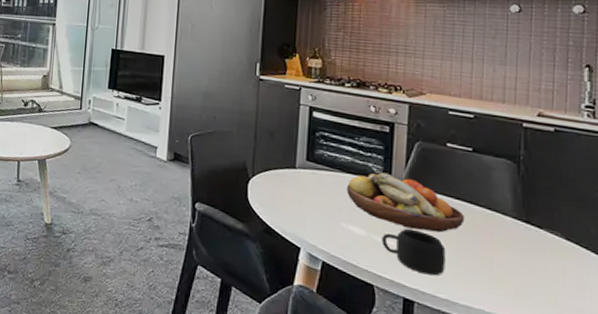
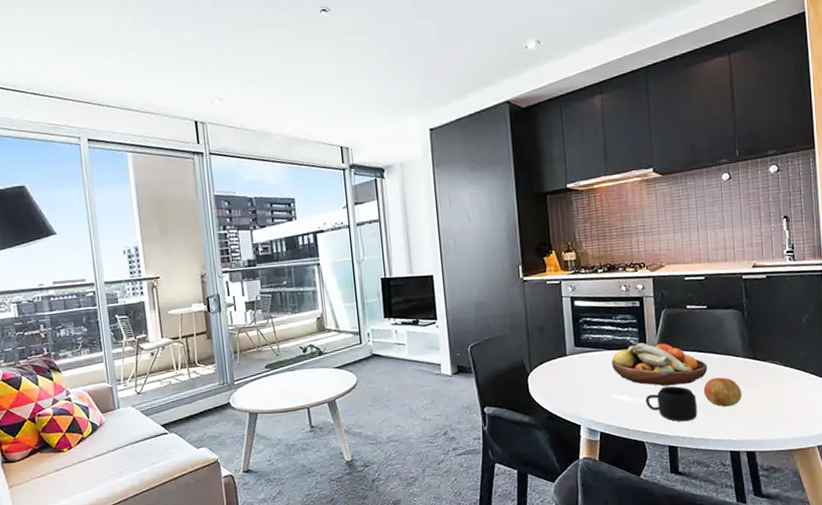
apple: none [456,232,506,272] -> present [703,377,743,407]

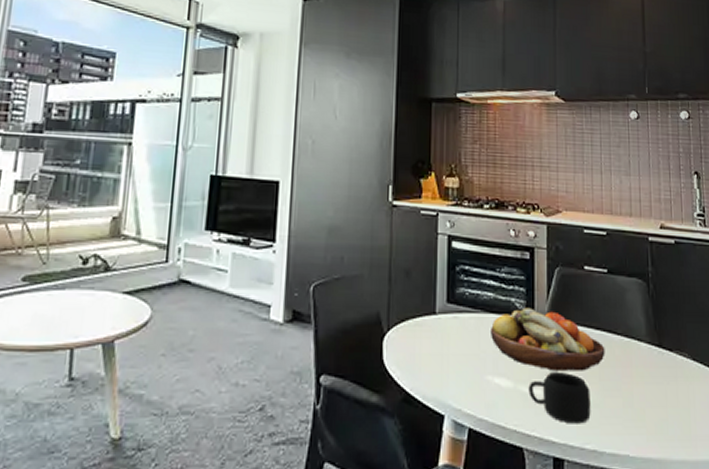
apple: present [703,377,743,407] -> none [599,366,645,408]

